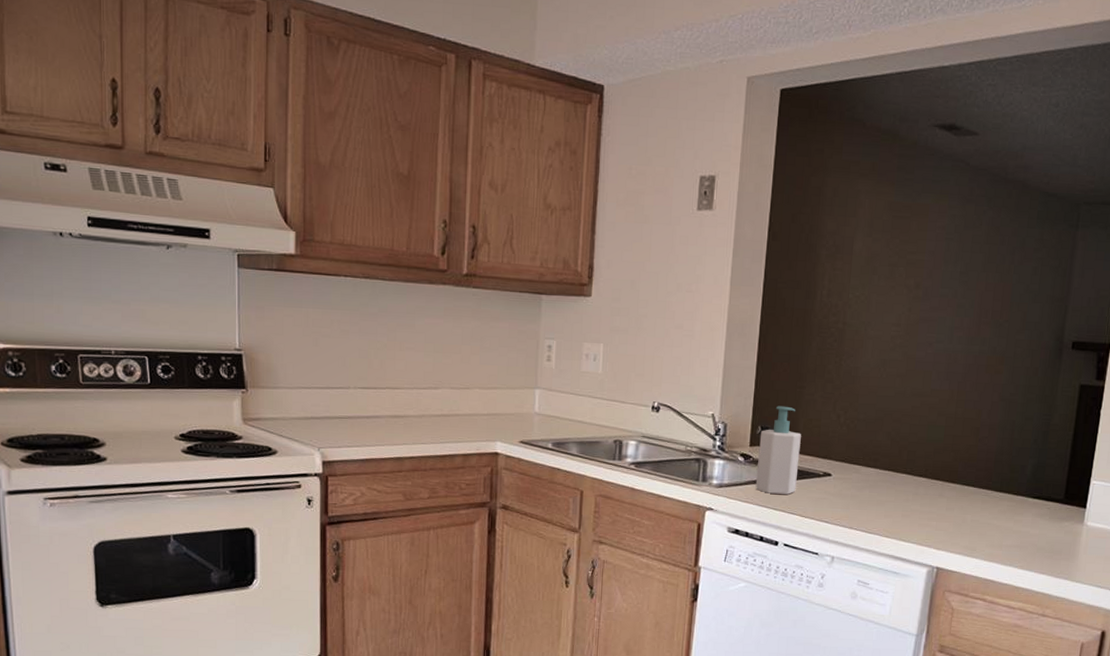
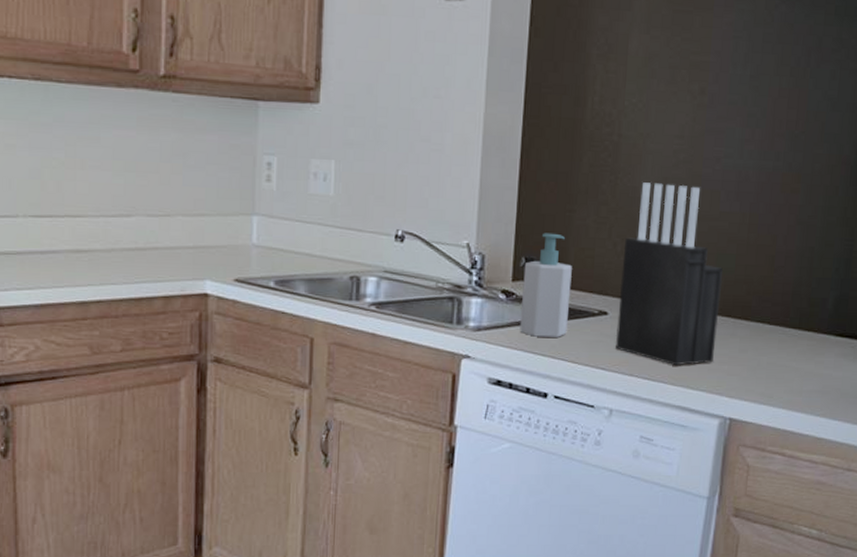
knife block: none [837,364,933,521] -> present [615,182,723,366]

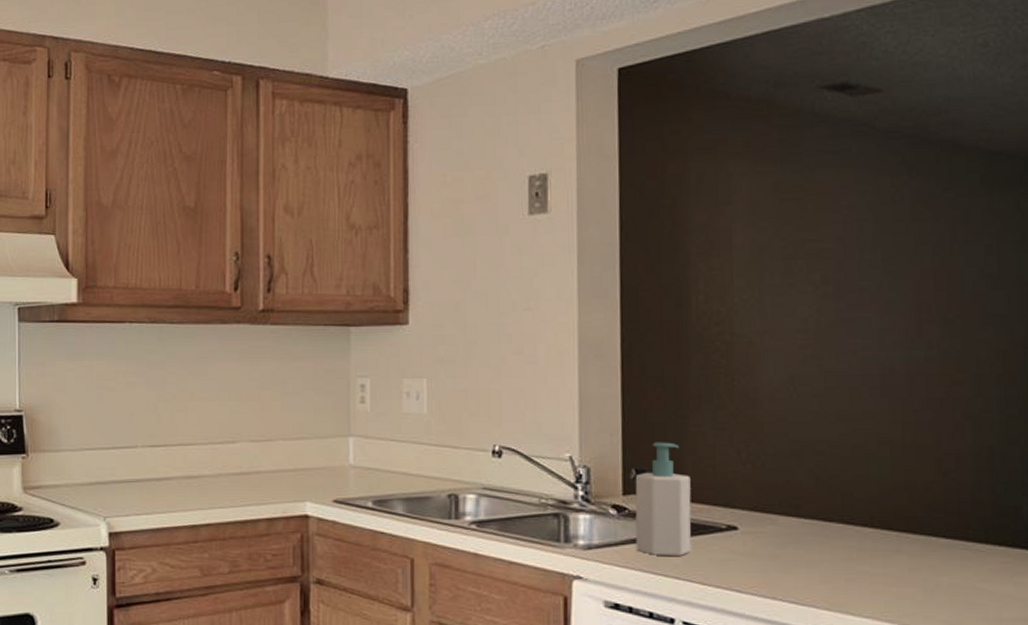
knife block: present [615,182,723,366] -> none [749,382,878,588]

